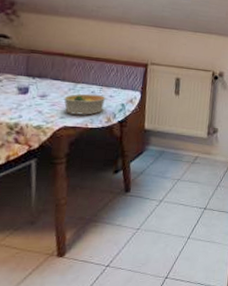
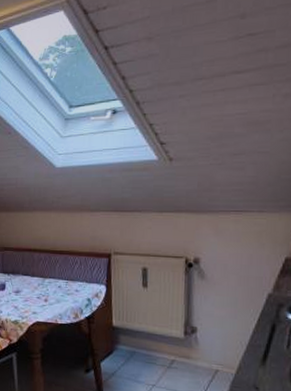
bowl: present [64,93,106,115] -> none [35,288,72,311]

